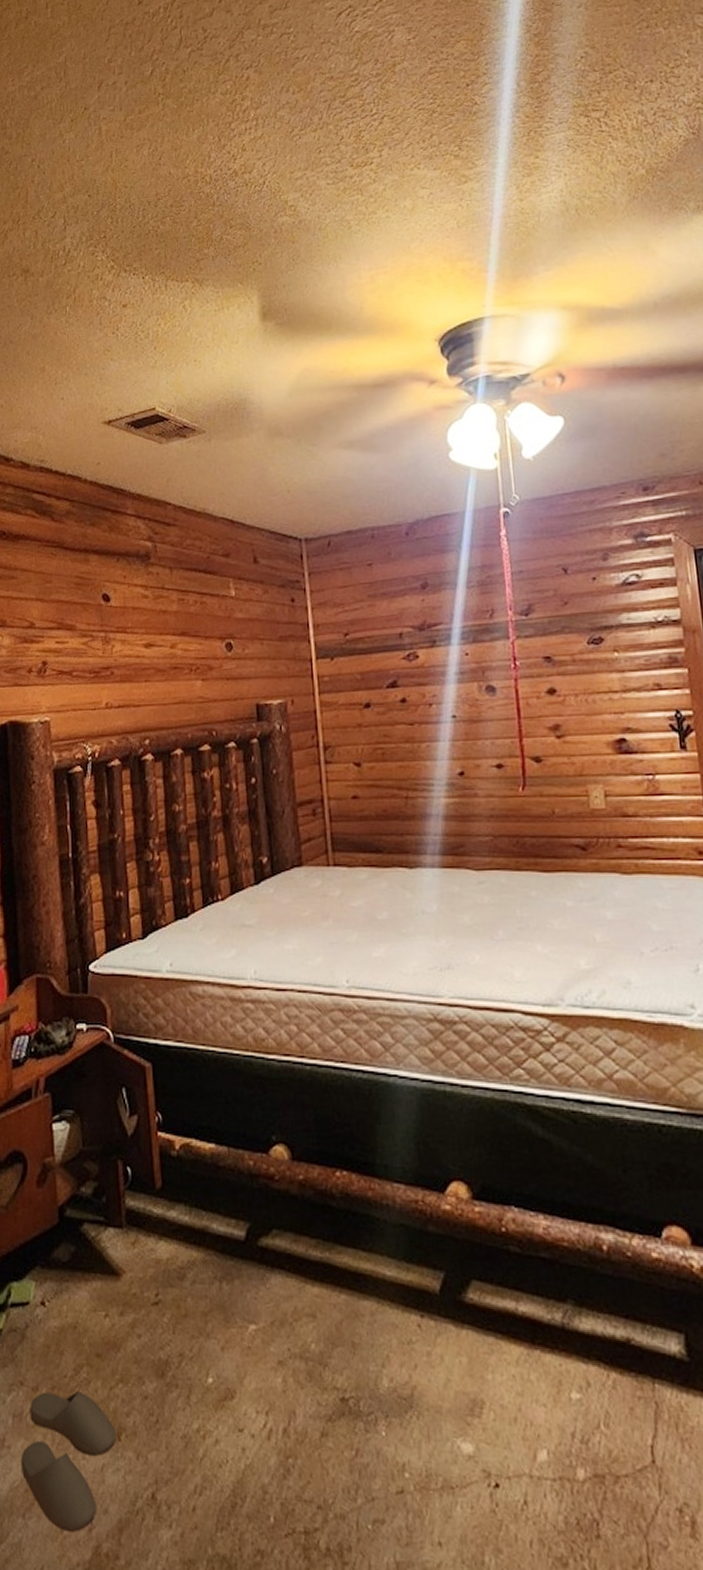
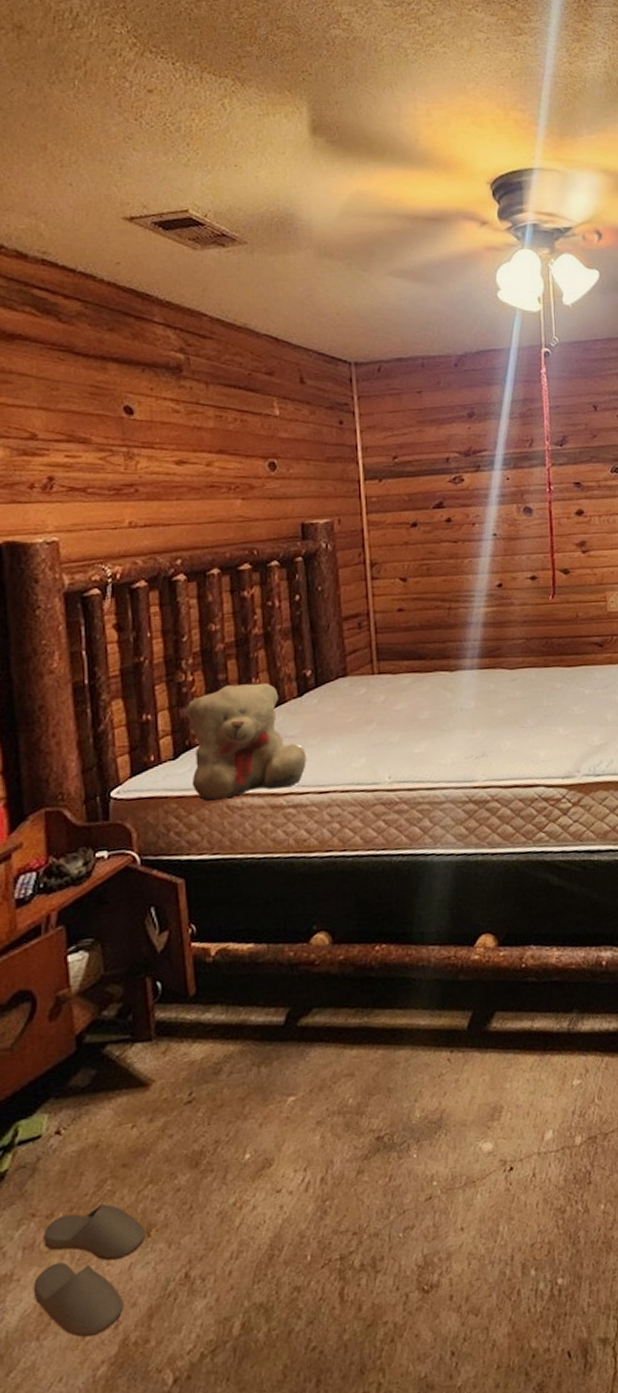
teddy bear: none [153,867,264,986] -> present [186,683,306,802]

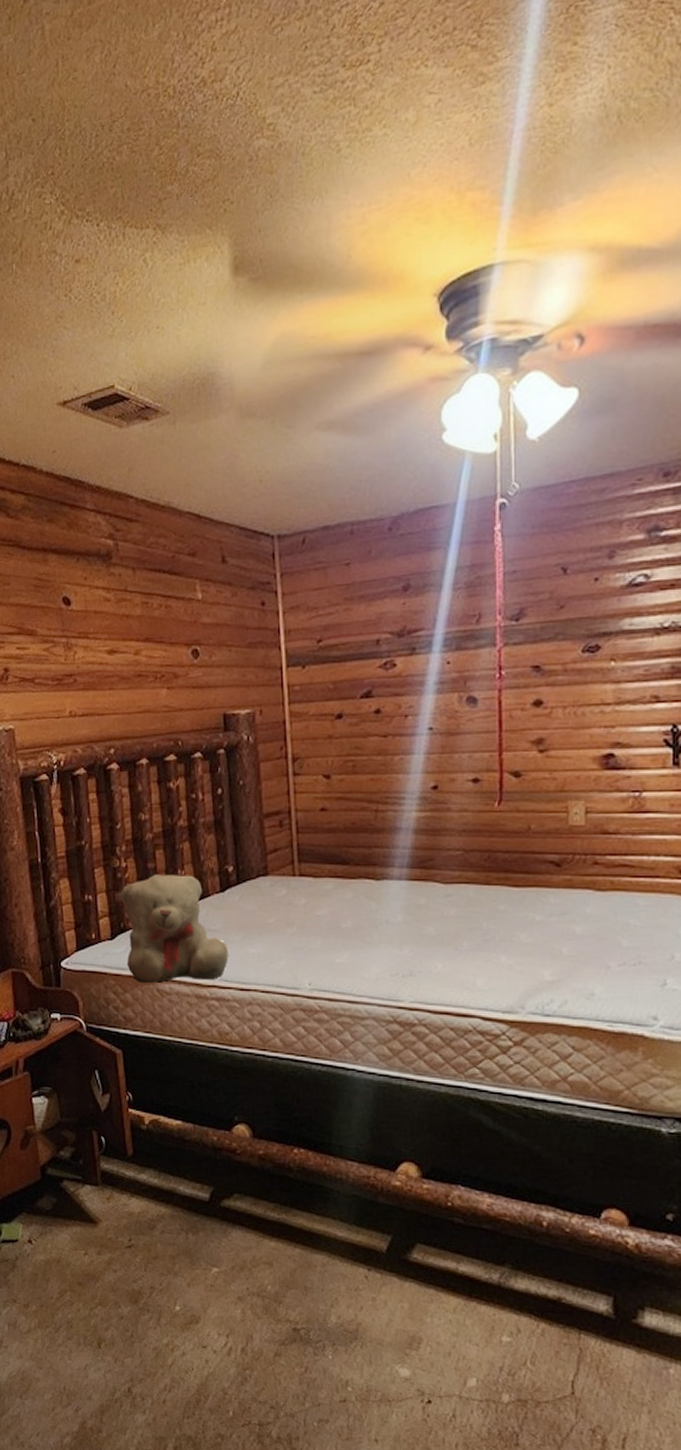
slippers: present [33,1204,147,1338] -> none [16,1308,98,1411]

